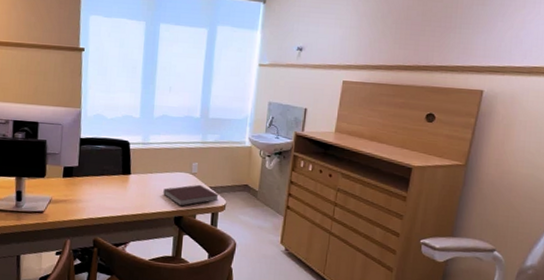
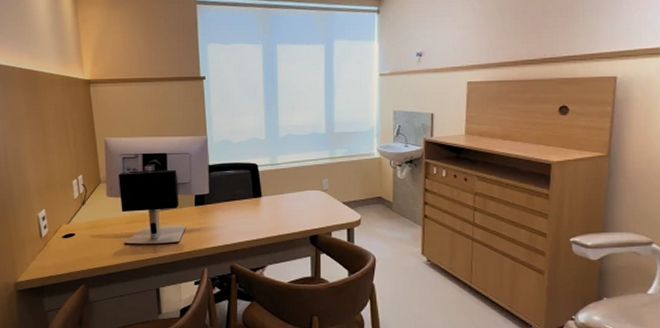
notebook: present [163,184,219,206] -> none [296,201,353,225]

